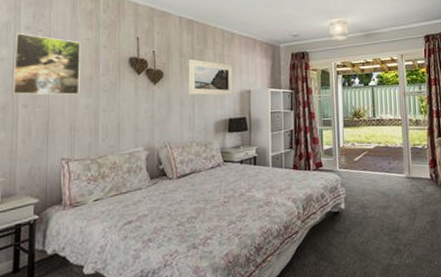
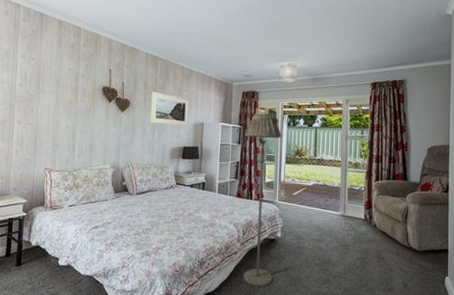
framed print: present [12,32,80,95] -> none [9,60,64,116]
floor lamp: none [297,74,340,269] -> present [243,113,282,287]

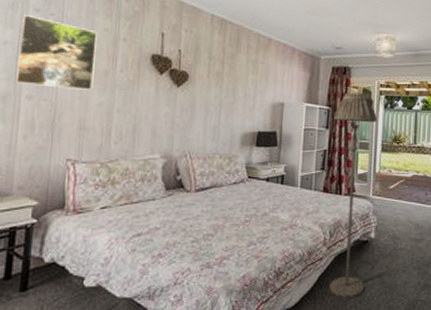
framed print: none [9,60,64,116] -> present [14,13,97,90]
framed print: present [150,92,189,127] -> none [215,63,266,107]

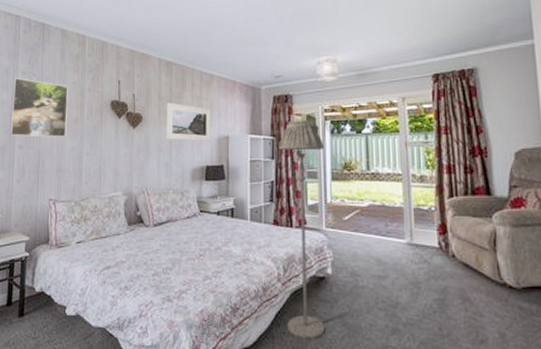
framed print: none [215,63,266,107] -> present [166,103,211,142]

